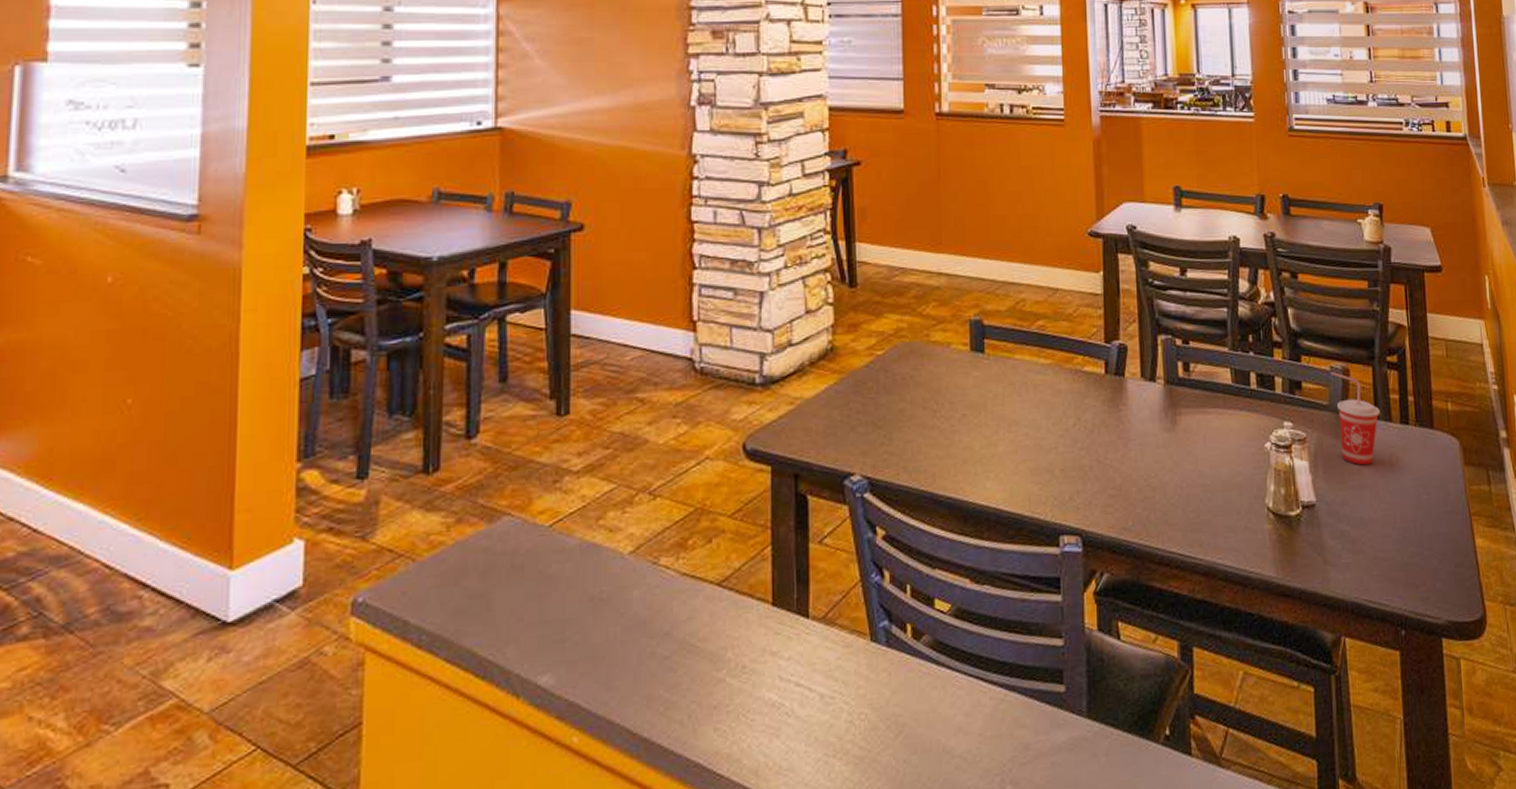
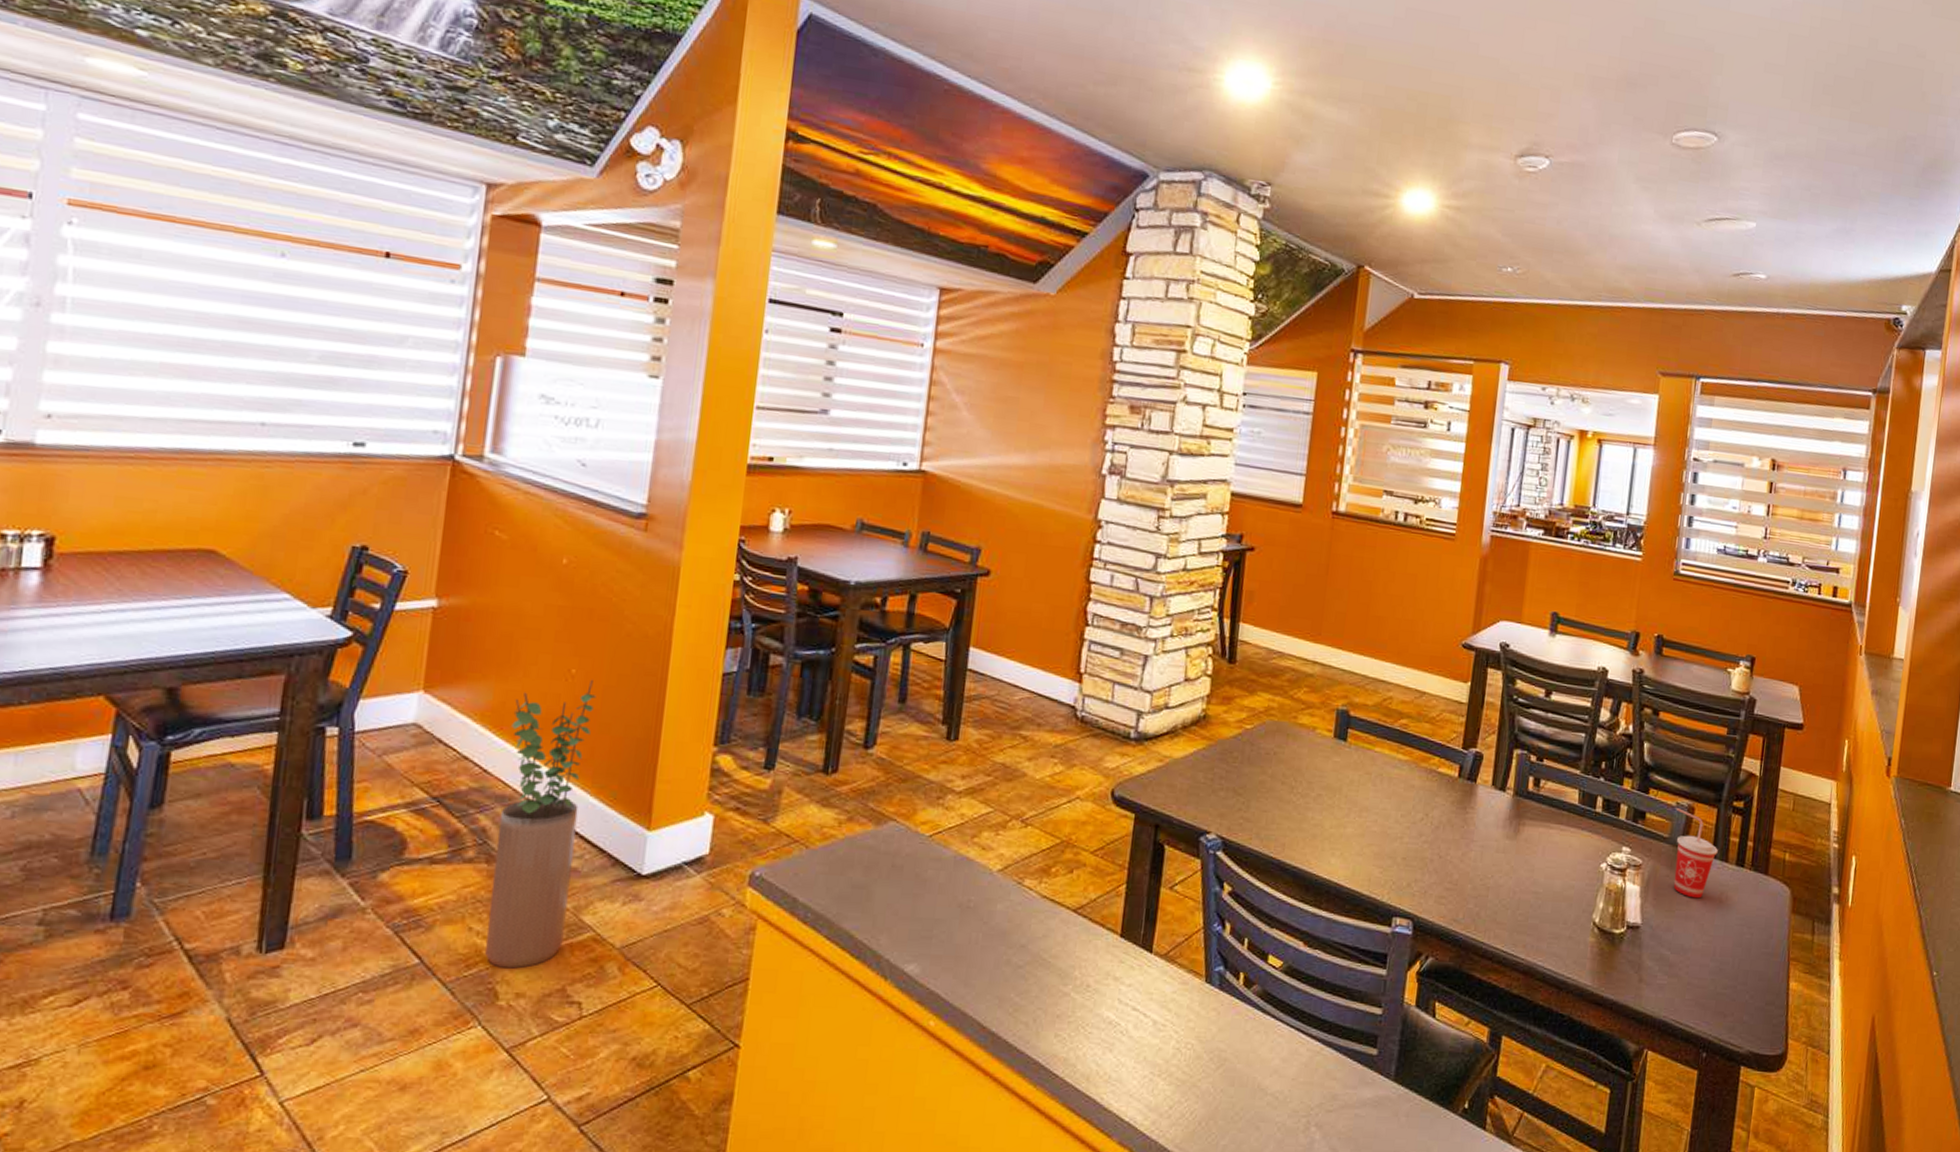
vase: none [49,407,158,759] -> present [485,679,596,969]

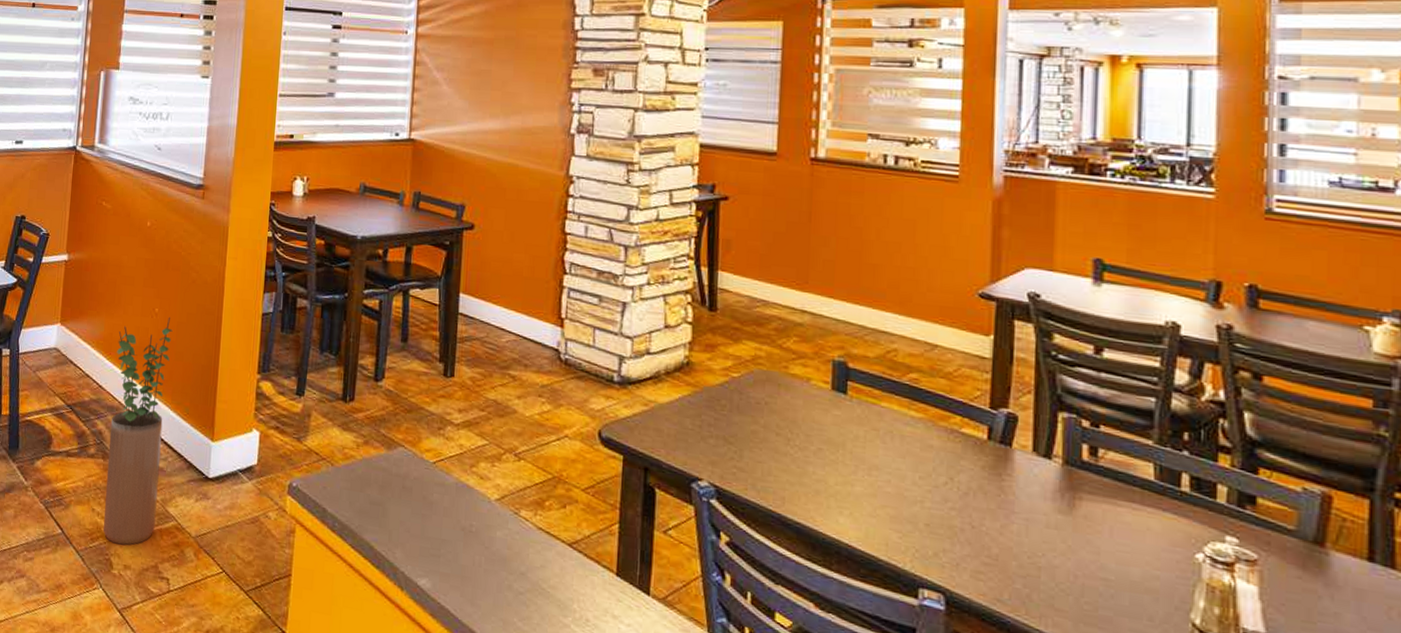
beverage cup: present [1673,808,1718,899] -> none [1302,494,1377,611]

